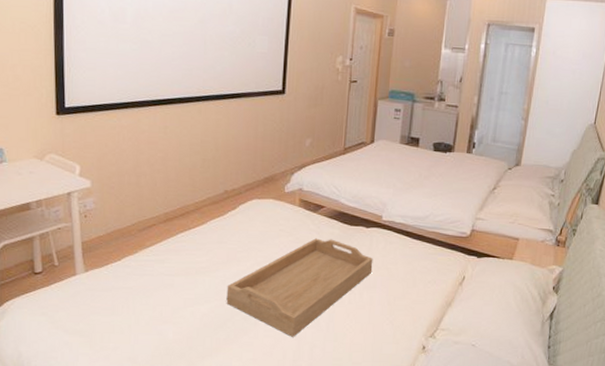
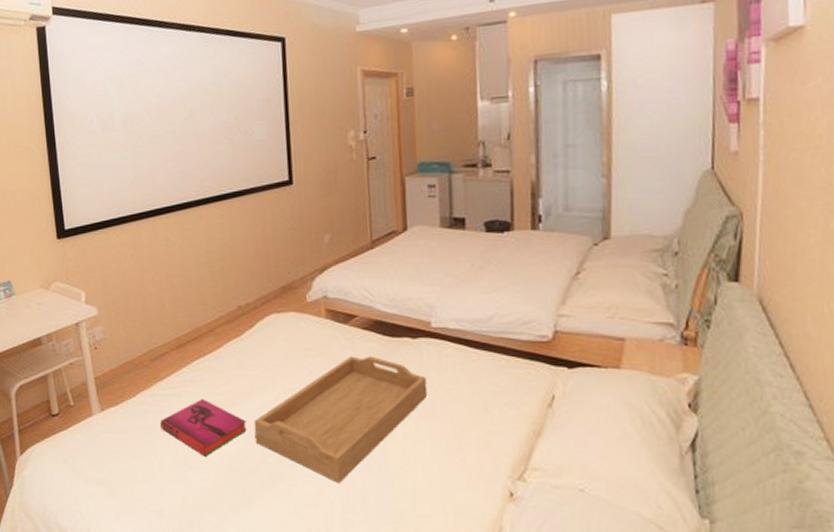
hardback book: none [140,265,220,313] -> present [159,399,247,456]

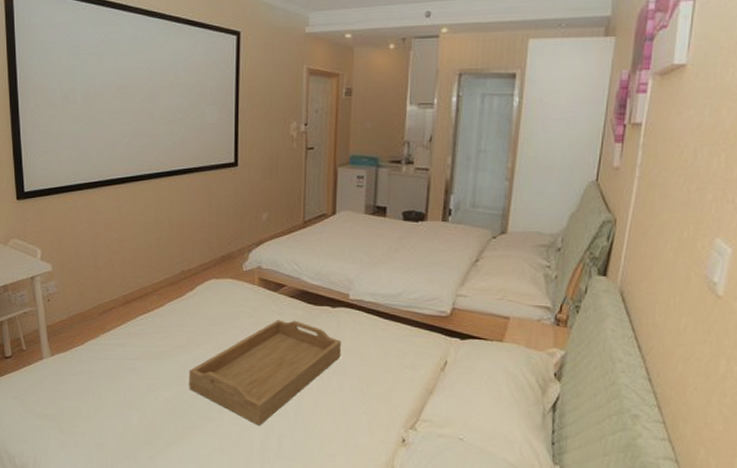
hardback book: present [159,399,247,456] -> none [104,349,182,399]

